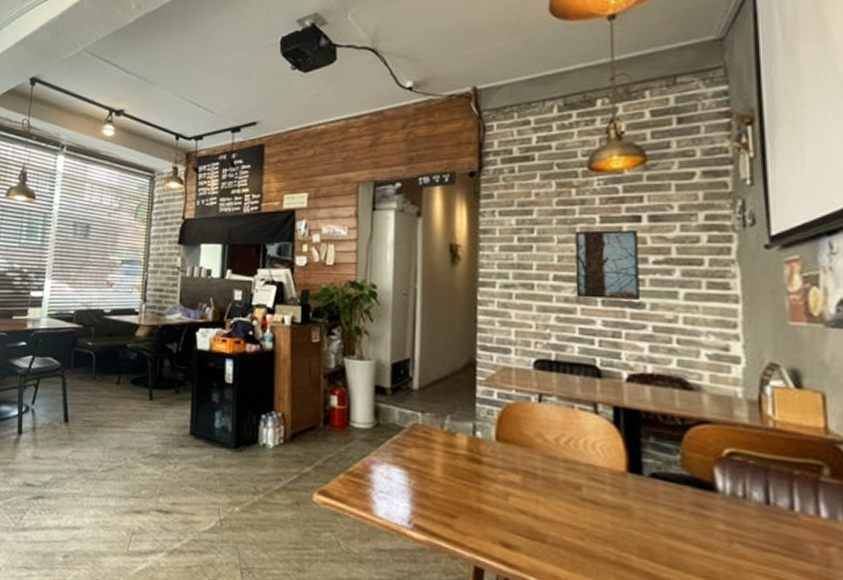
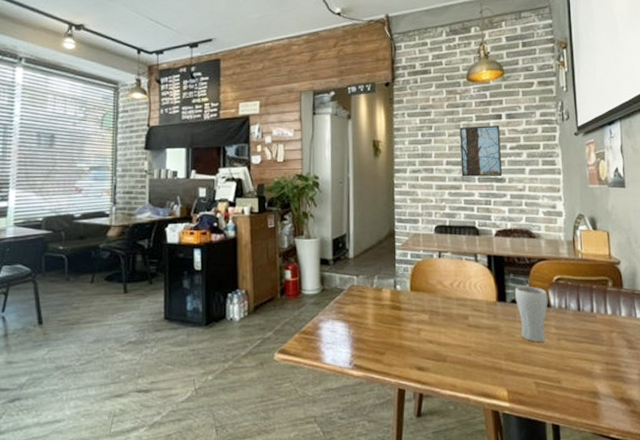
drinking glass: none [657,455,713,541] -> present [515,286,548,343]

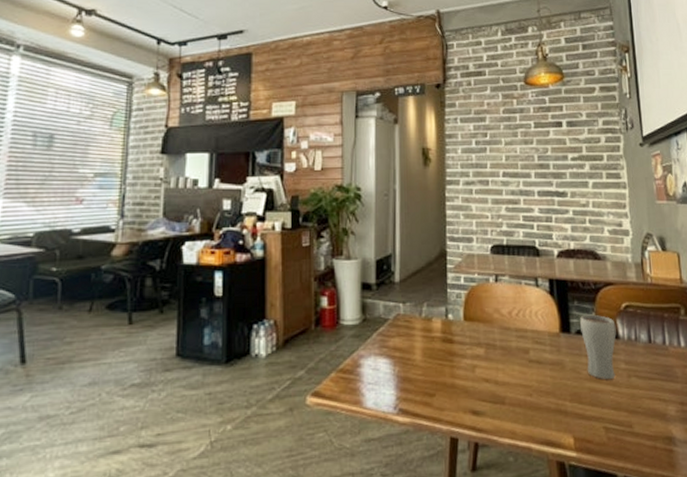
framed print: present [459,125,502,177] -> none [517,134,563,190]

